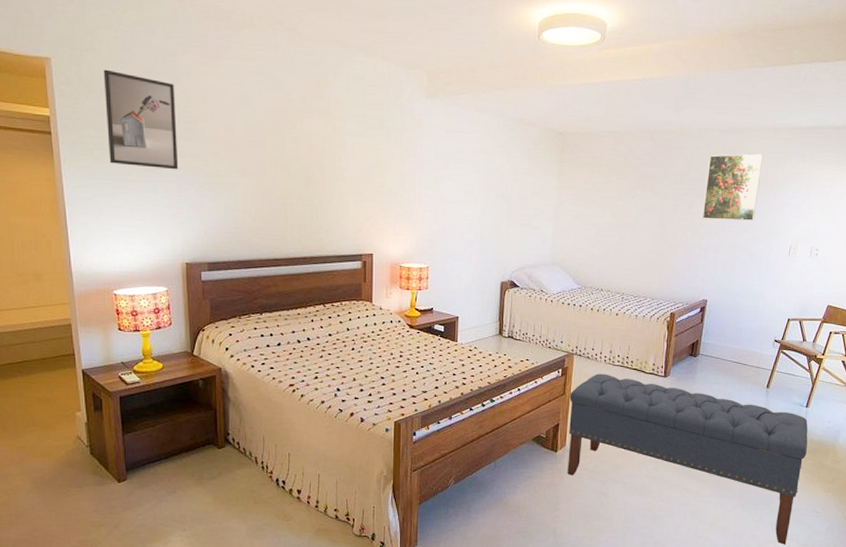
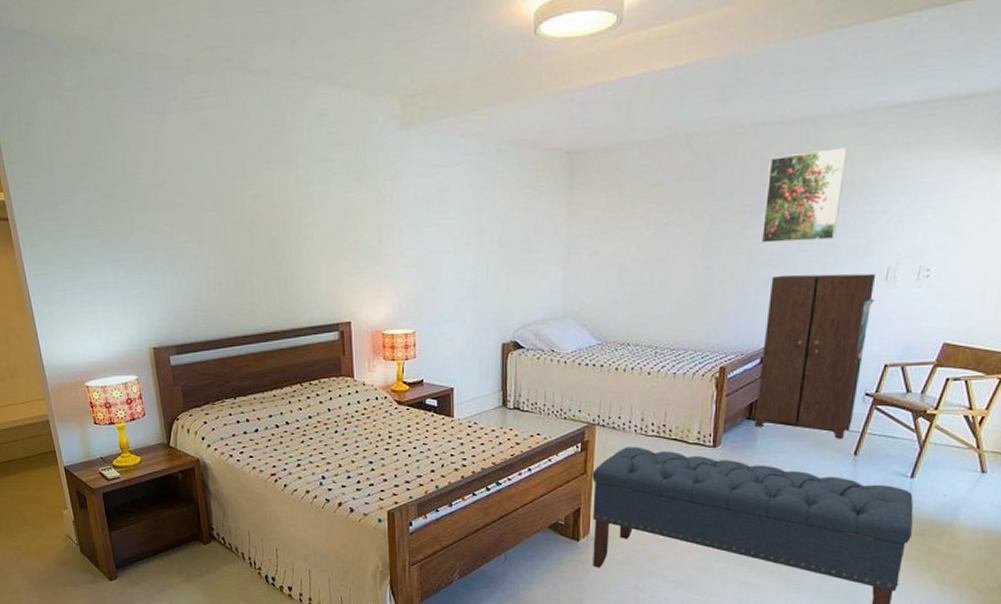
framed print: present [103,69,179,170] -> none [51,141,136,246]
cabinet: none [695,244,782,375] -> present [755,273,876,439]

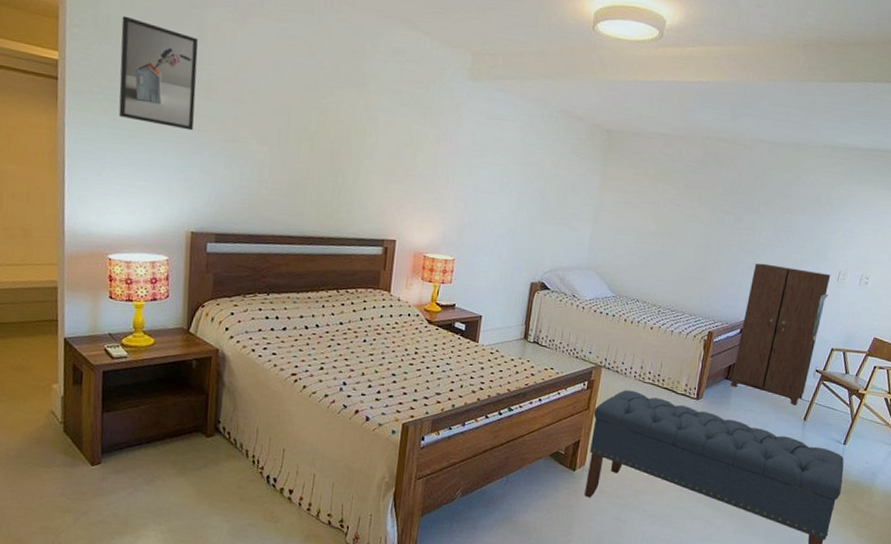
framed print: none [51,141,136,246] -> present [118,16,198,131]
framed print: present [760,147,849,243] -> none [749,168,819,242]

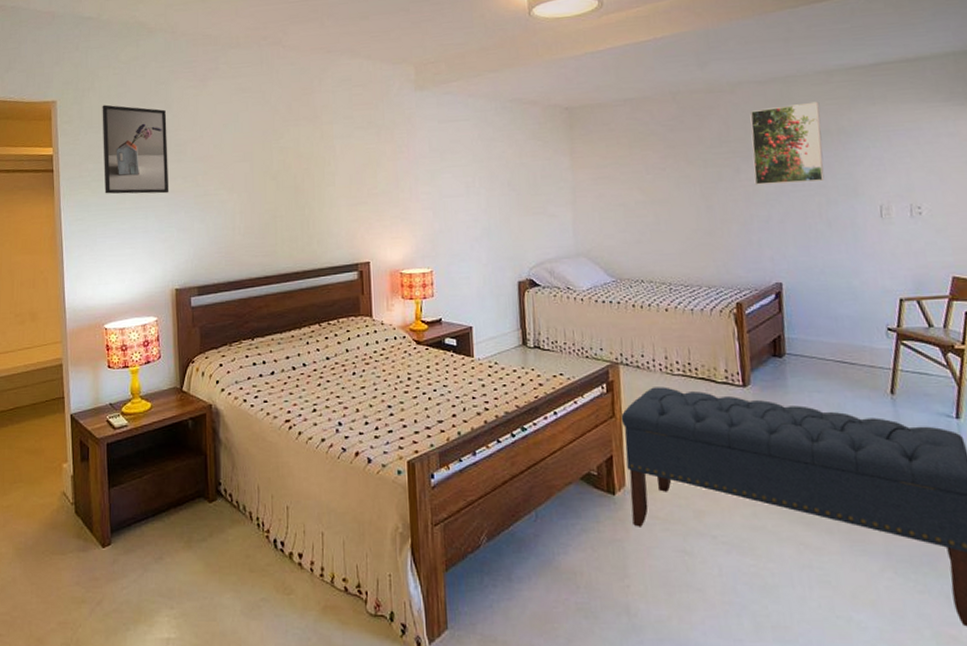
cabinet: present [731,263,831,405] -> none [771,211,881,377]
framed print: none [749,168,819,242] -> present [750,101,825,185]

